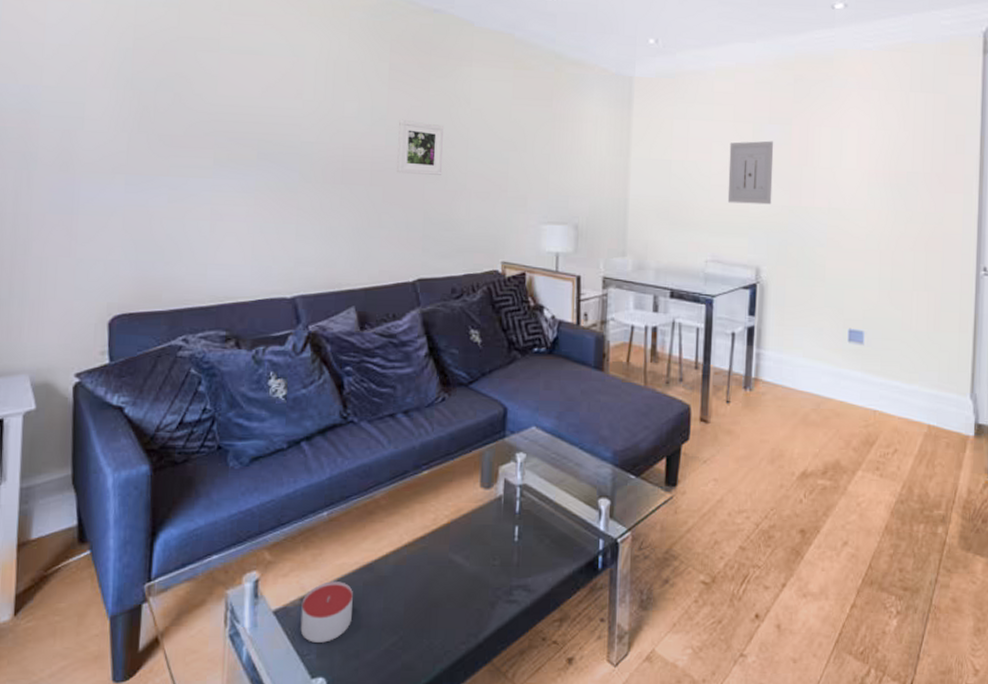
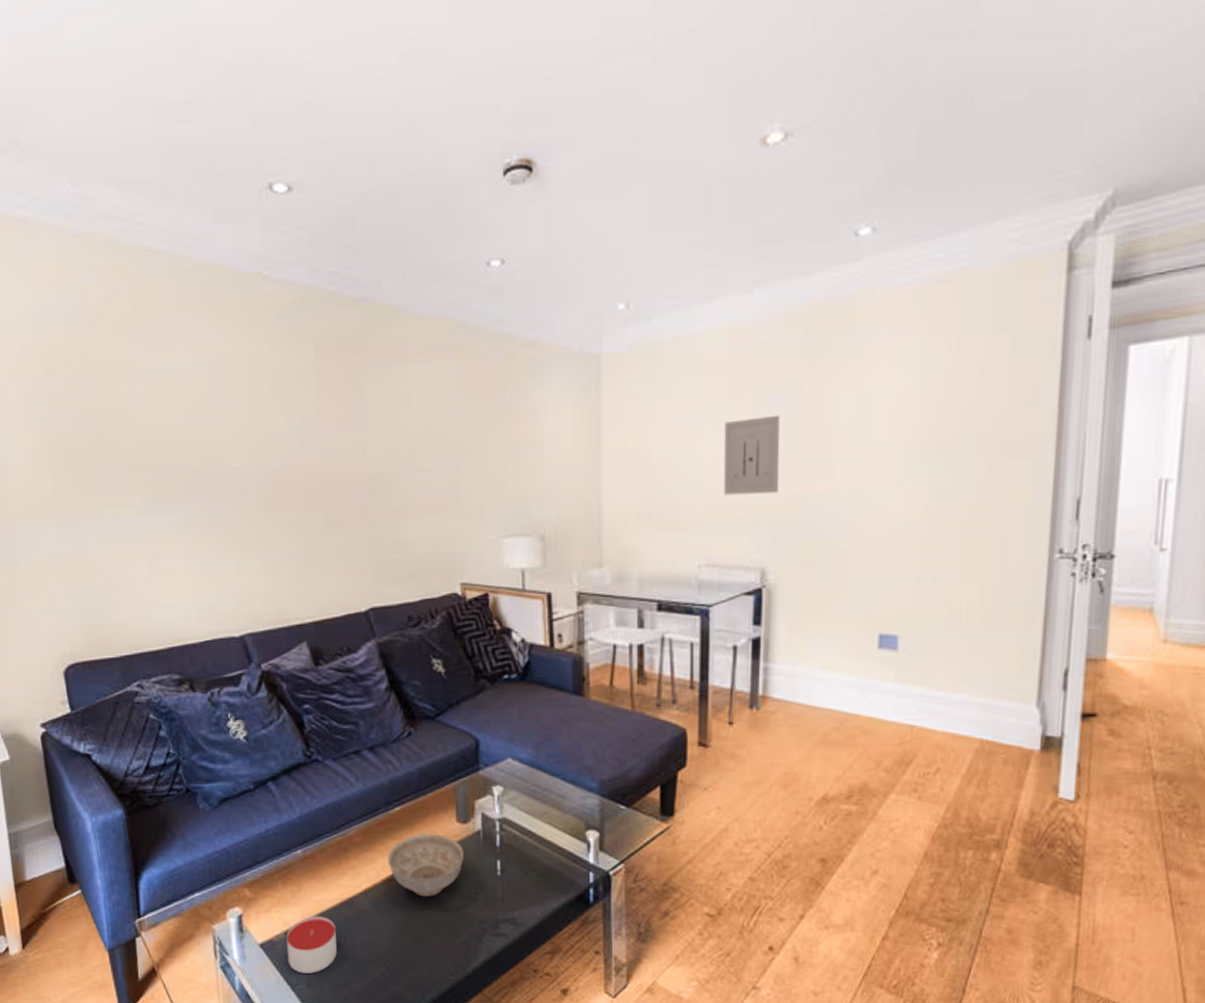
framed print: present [397,119,443,175] -> none [333,431,386,493]
decorative bowl: none [411,497,485,562] -> present [387,833,464,897]

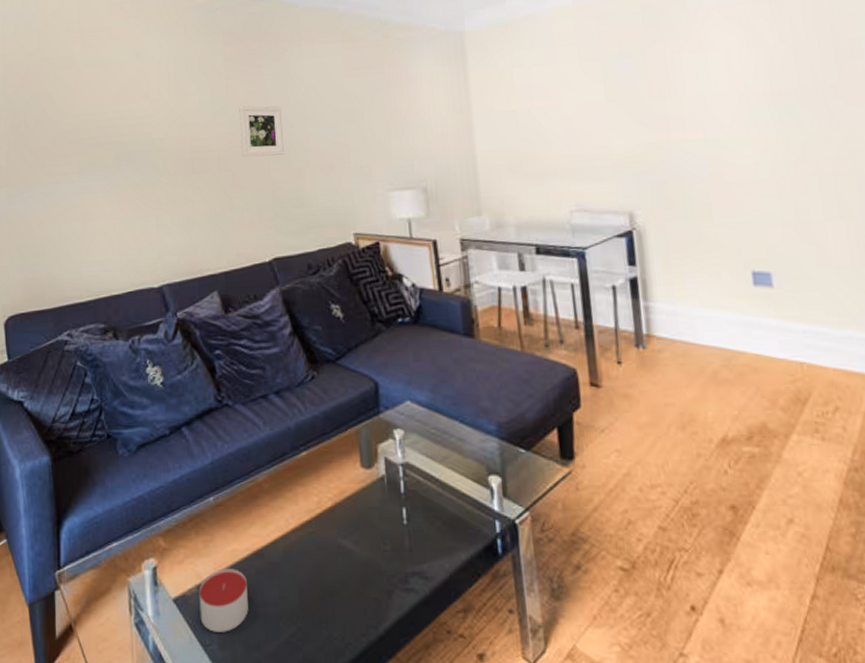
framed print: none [333,431,386,493] -> present [239,105,285,157]
decorative bowl: present [387,833,464,897] -> none [295,479,370,547]
wall art: present [723,415,781,495] -> none [578,75,636,147]

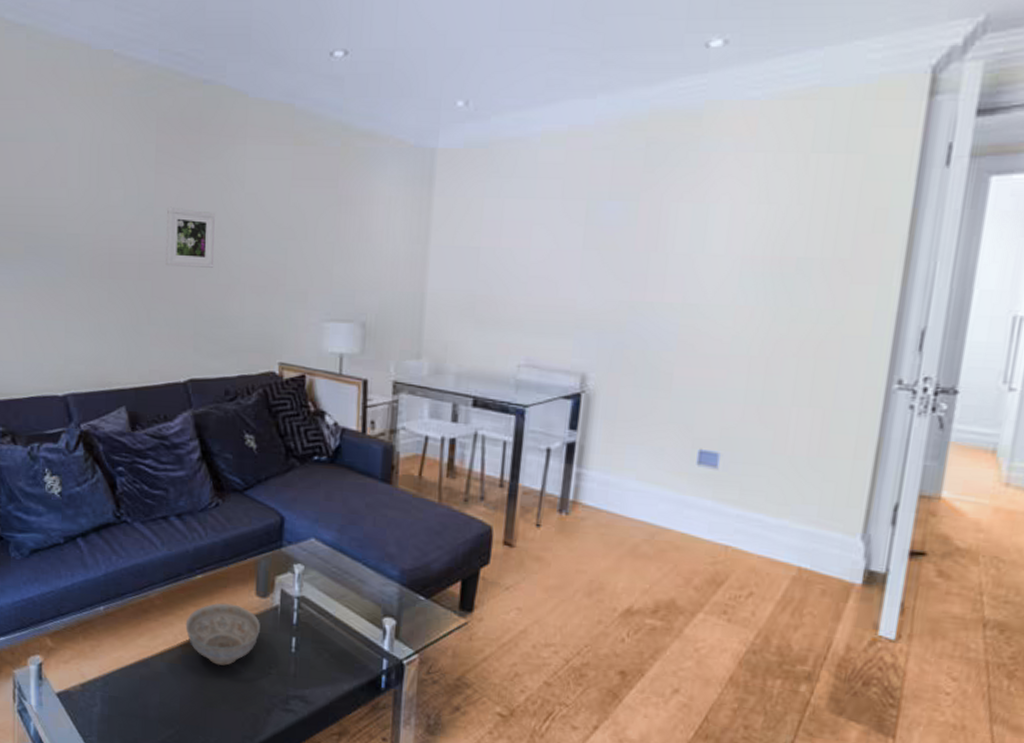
candle: present [199,568,249,632] -> none [82,672,130,727]
decorative bowl: none [295,479,370,547] -> present [185,603,260,666]

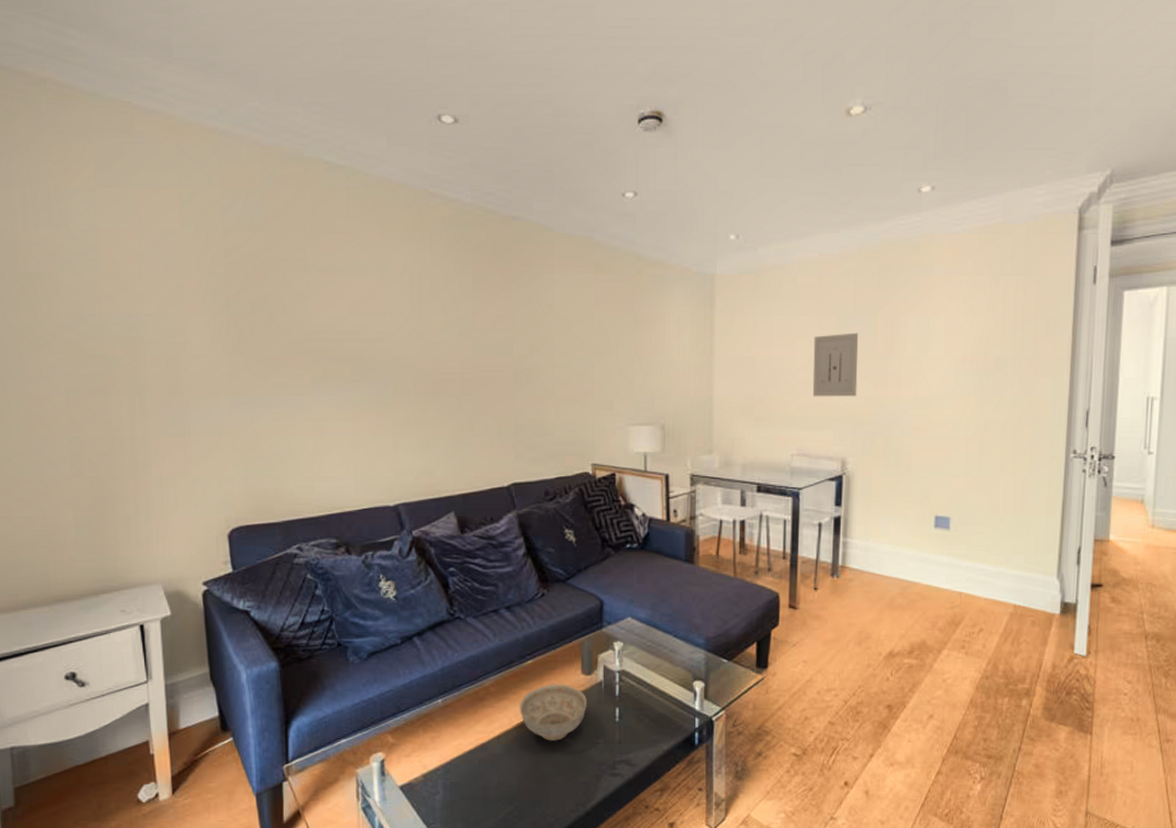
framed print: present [166,206,215,268] -> none [485,329,530,382]
wall art: none [549,221,614,300] -> present [812,332,859,397]

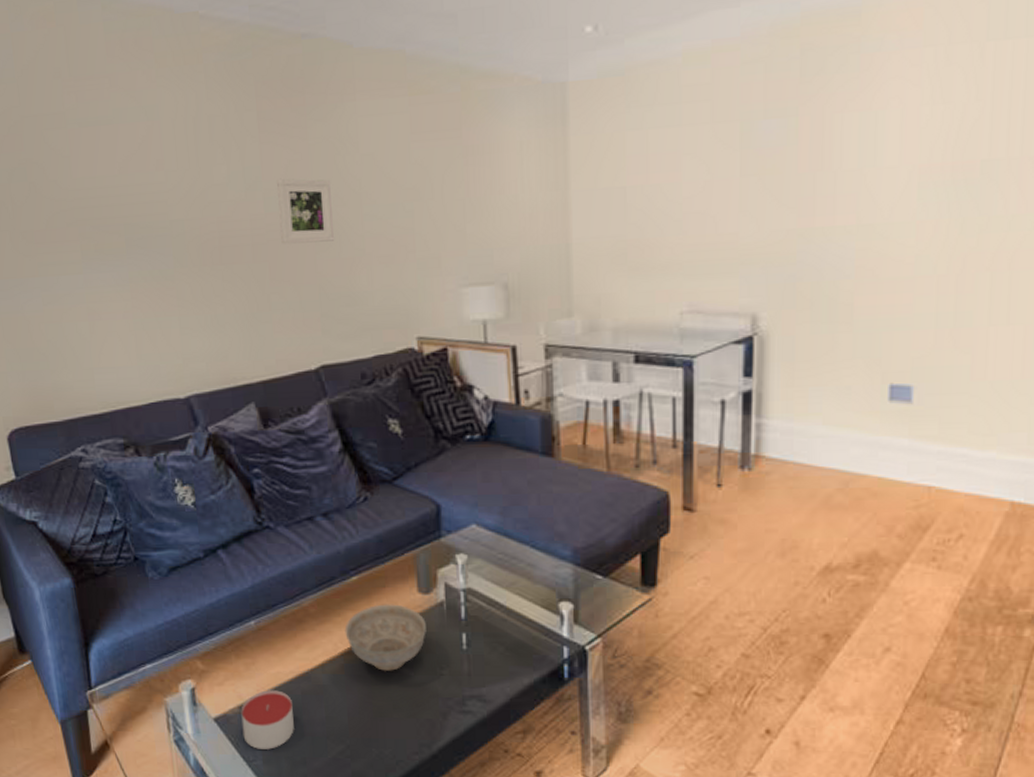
candle: none [424,760,470,813] -> present [241,690,294,750]
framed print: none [485,329,530,382] -> present [277,178,335,244]
wall art: present [812,332,859,397] -> none [707,142,773,234]

